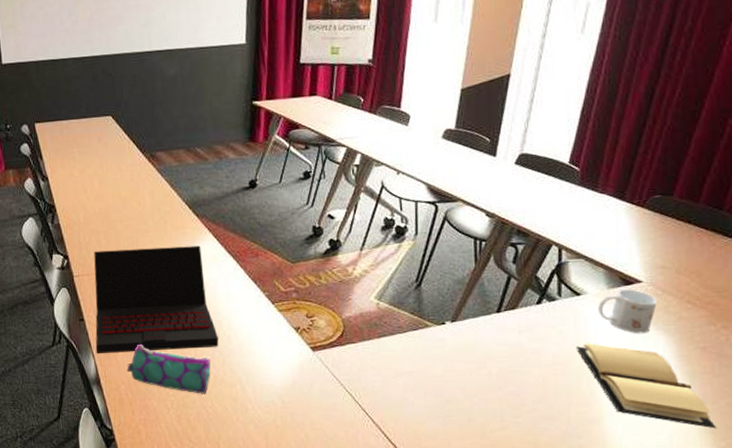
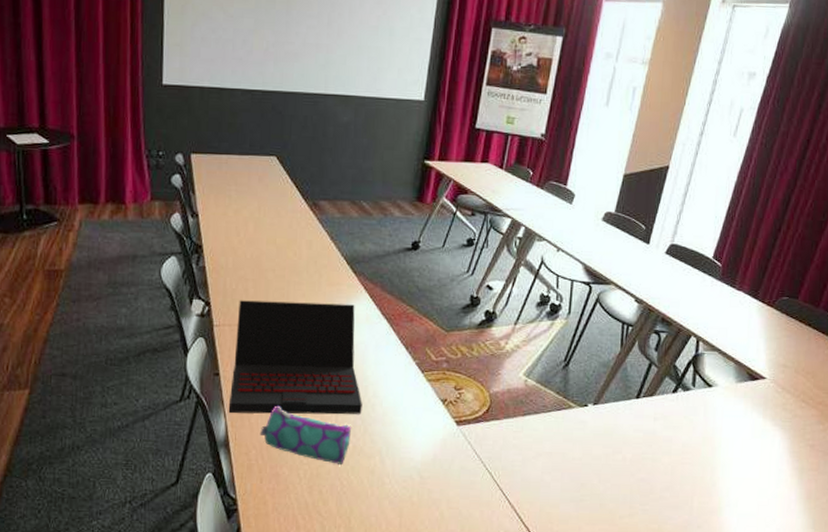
book: present [575,342,717,429] -> none [703,433,817,524]
mug: present [598,288,657,334] -> none [726,383,777,429]

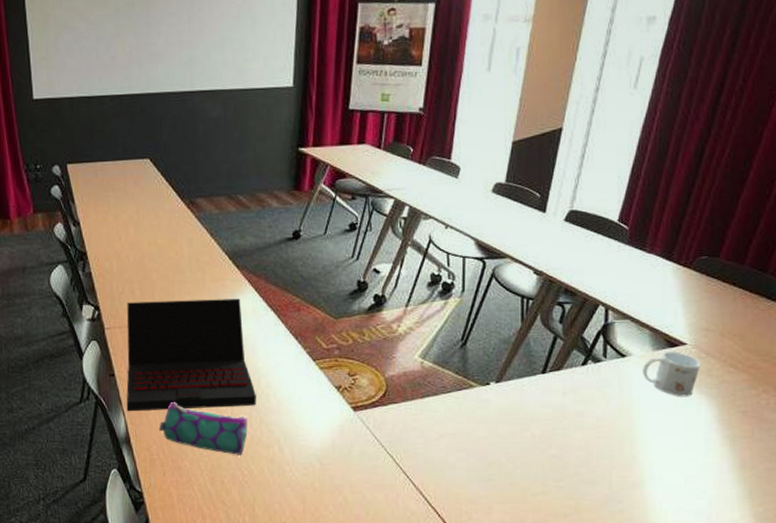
mug: none [726,383,777,429] -> present [643,350,700,397]

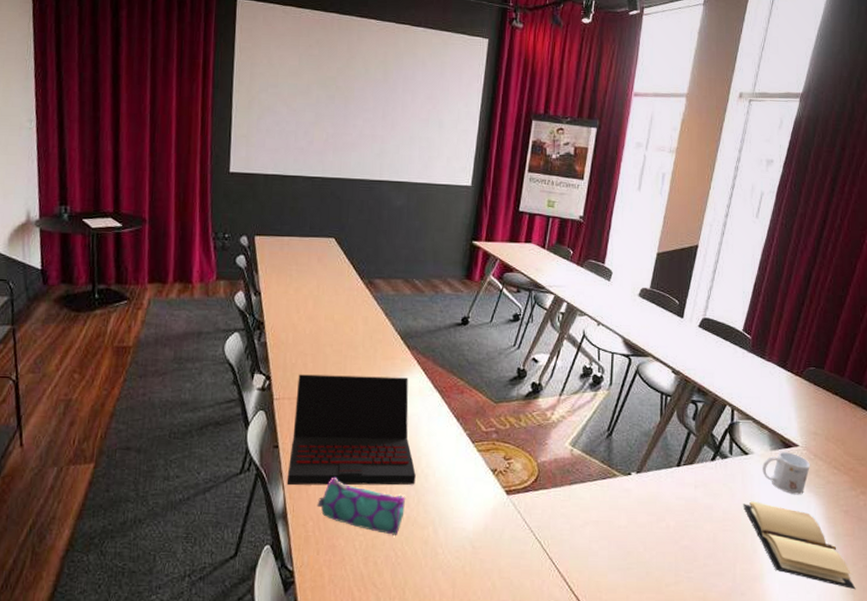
book: none [619,405,755,494] -> present [742,500,856,590]

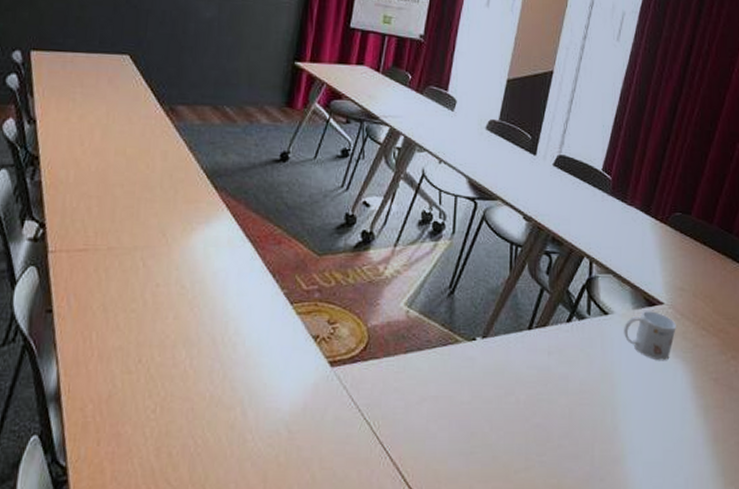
laptop: present [286,374,416,486] -> none [61,221,222,358]
pencil case: present [317,477,405,535] -> none [98,348,208,419]
book: present [742,500,856,590] -> none [602,368,727,471]

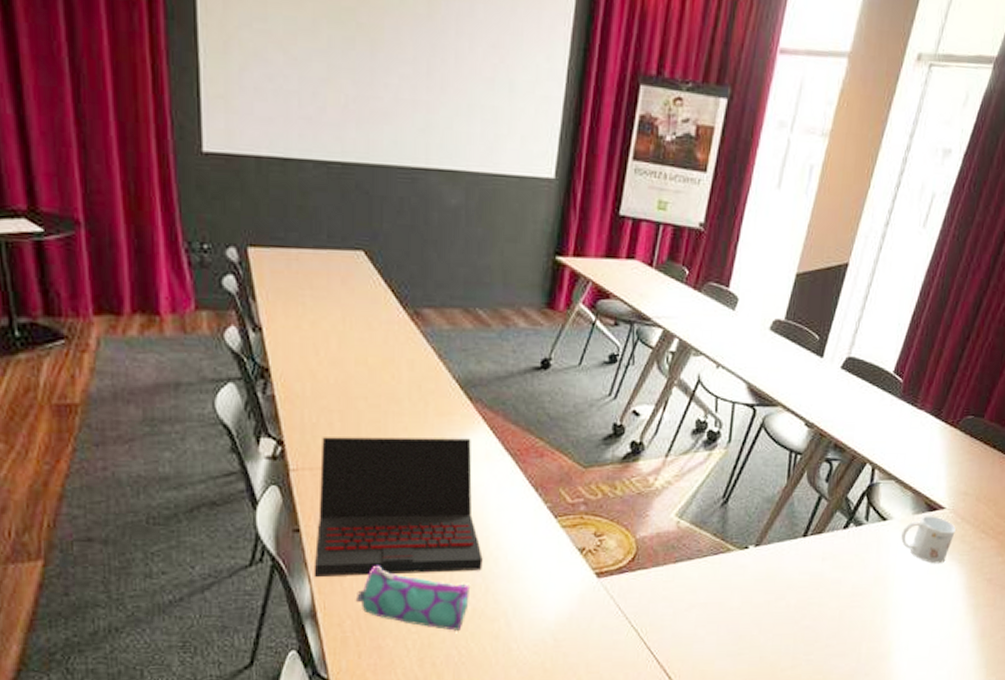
laptop: none [61,221,222,358] -> present [314,437,483,577]
pencil case: none [98,348,208,419] -> present [355,565,469,631]

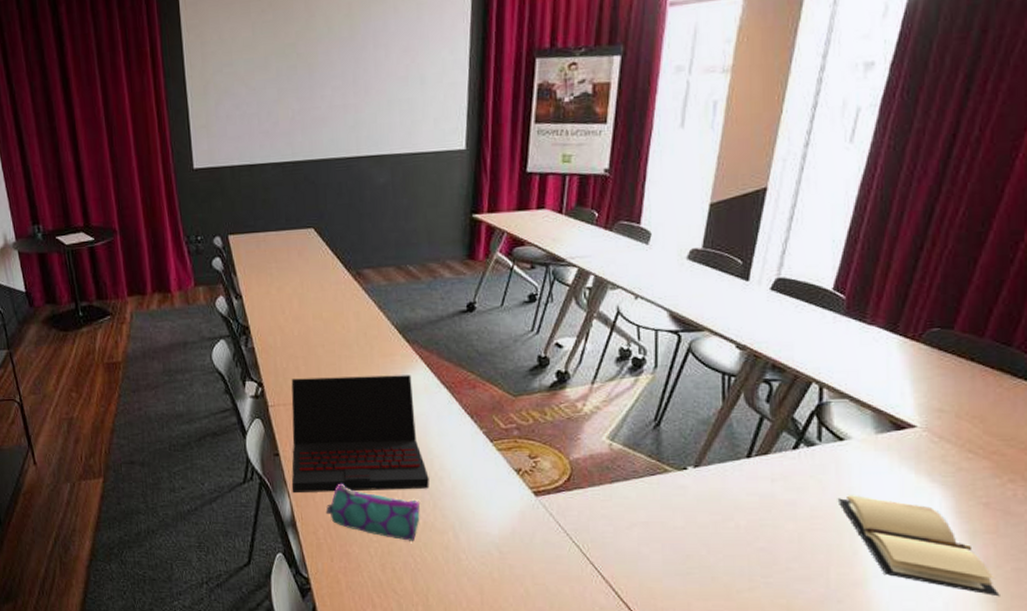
book: none [875,572,990,663] -> present [837,494,1000,597]
mug: present [901,514,956,564] -> none [864,434,933,486]

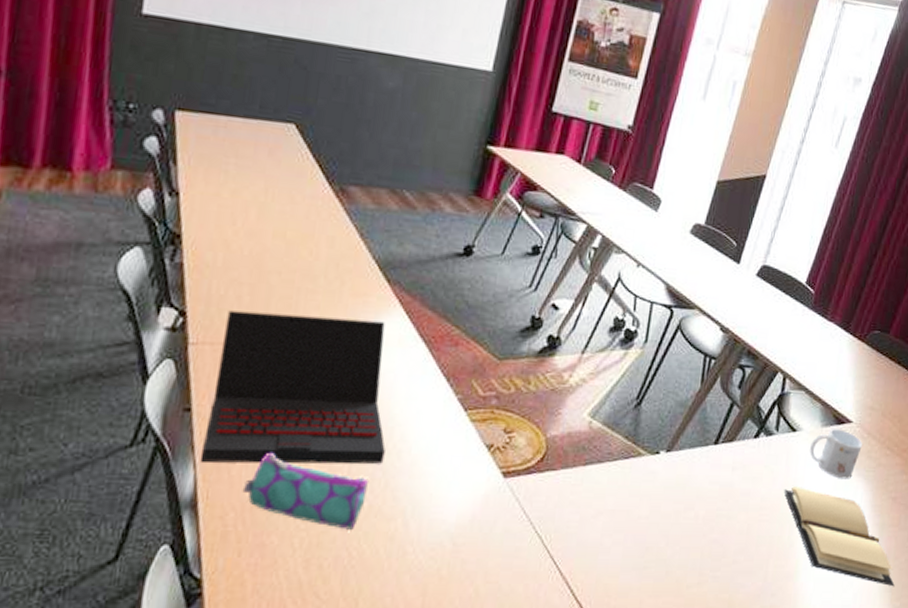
mug: none [864,434,933,486] -> present [810,428,862,479]

